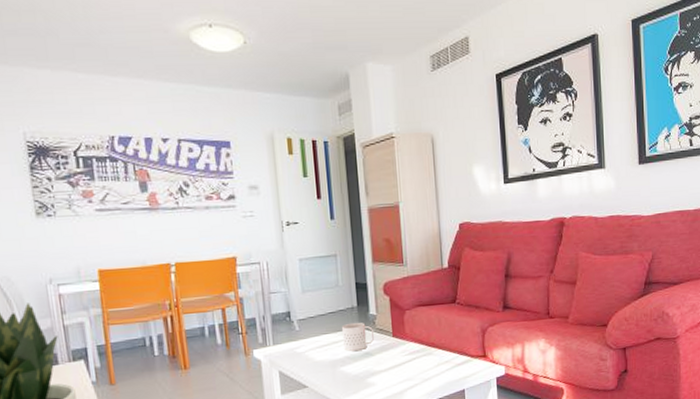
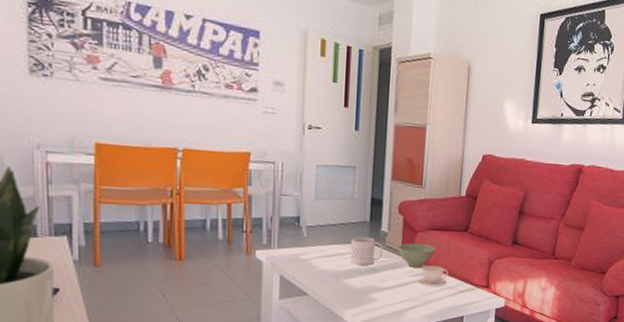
bowl: none [388,321,427,347] -> present [397,243,436,268]
teacup: none [413,341,443,364] -> present [418,265,449,286]

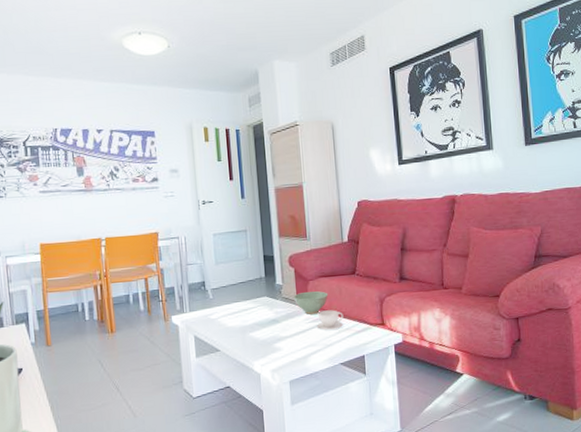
mug: present [350,236,383,265] -> none [250,291,281,318]

